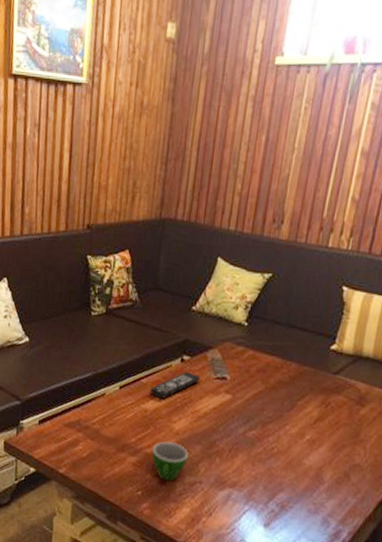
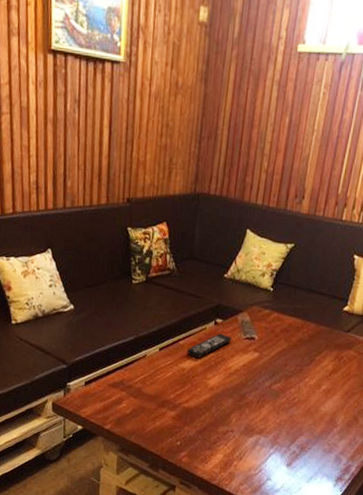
teacup: present [151,441,189,482] -> none [189,396,222,432]

